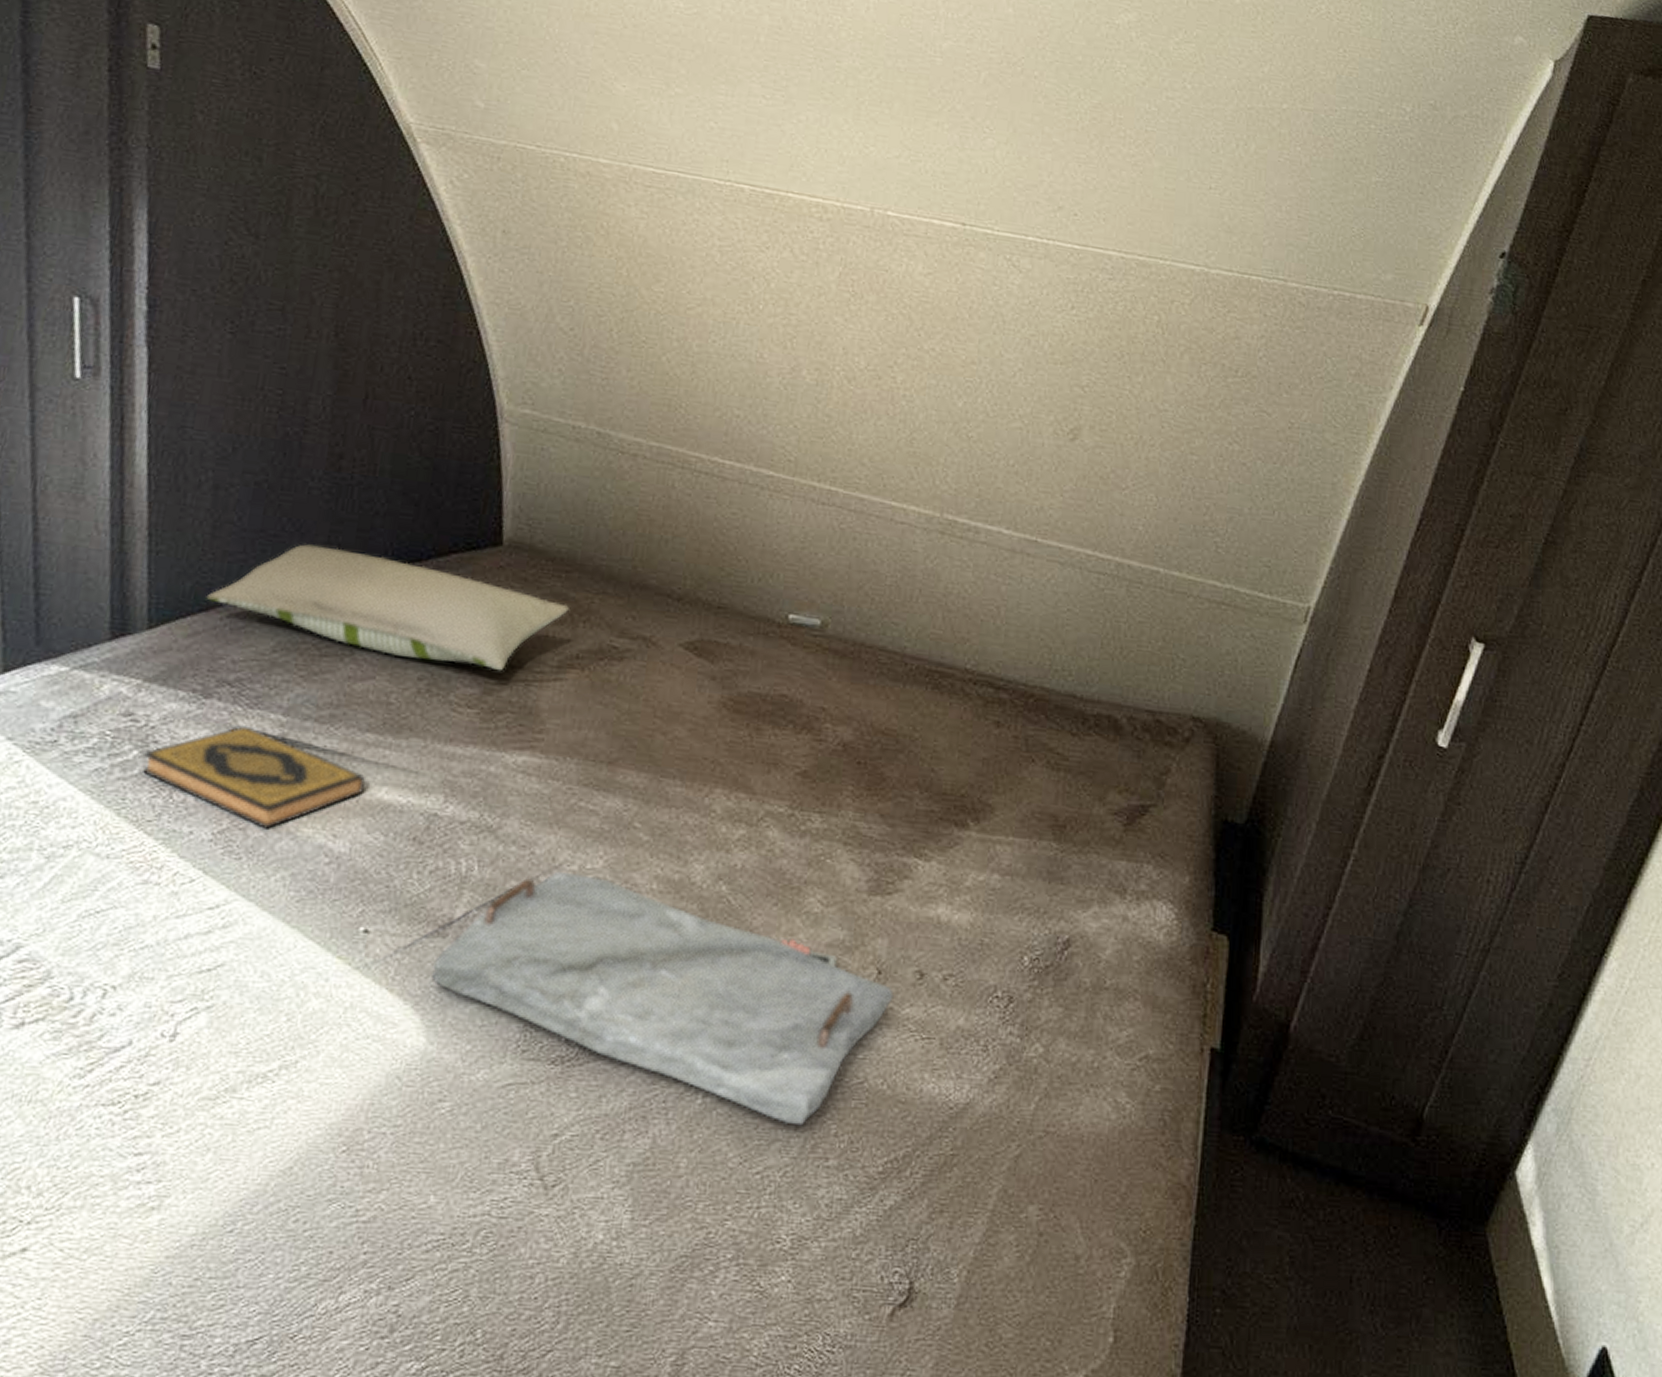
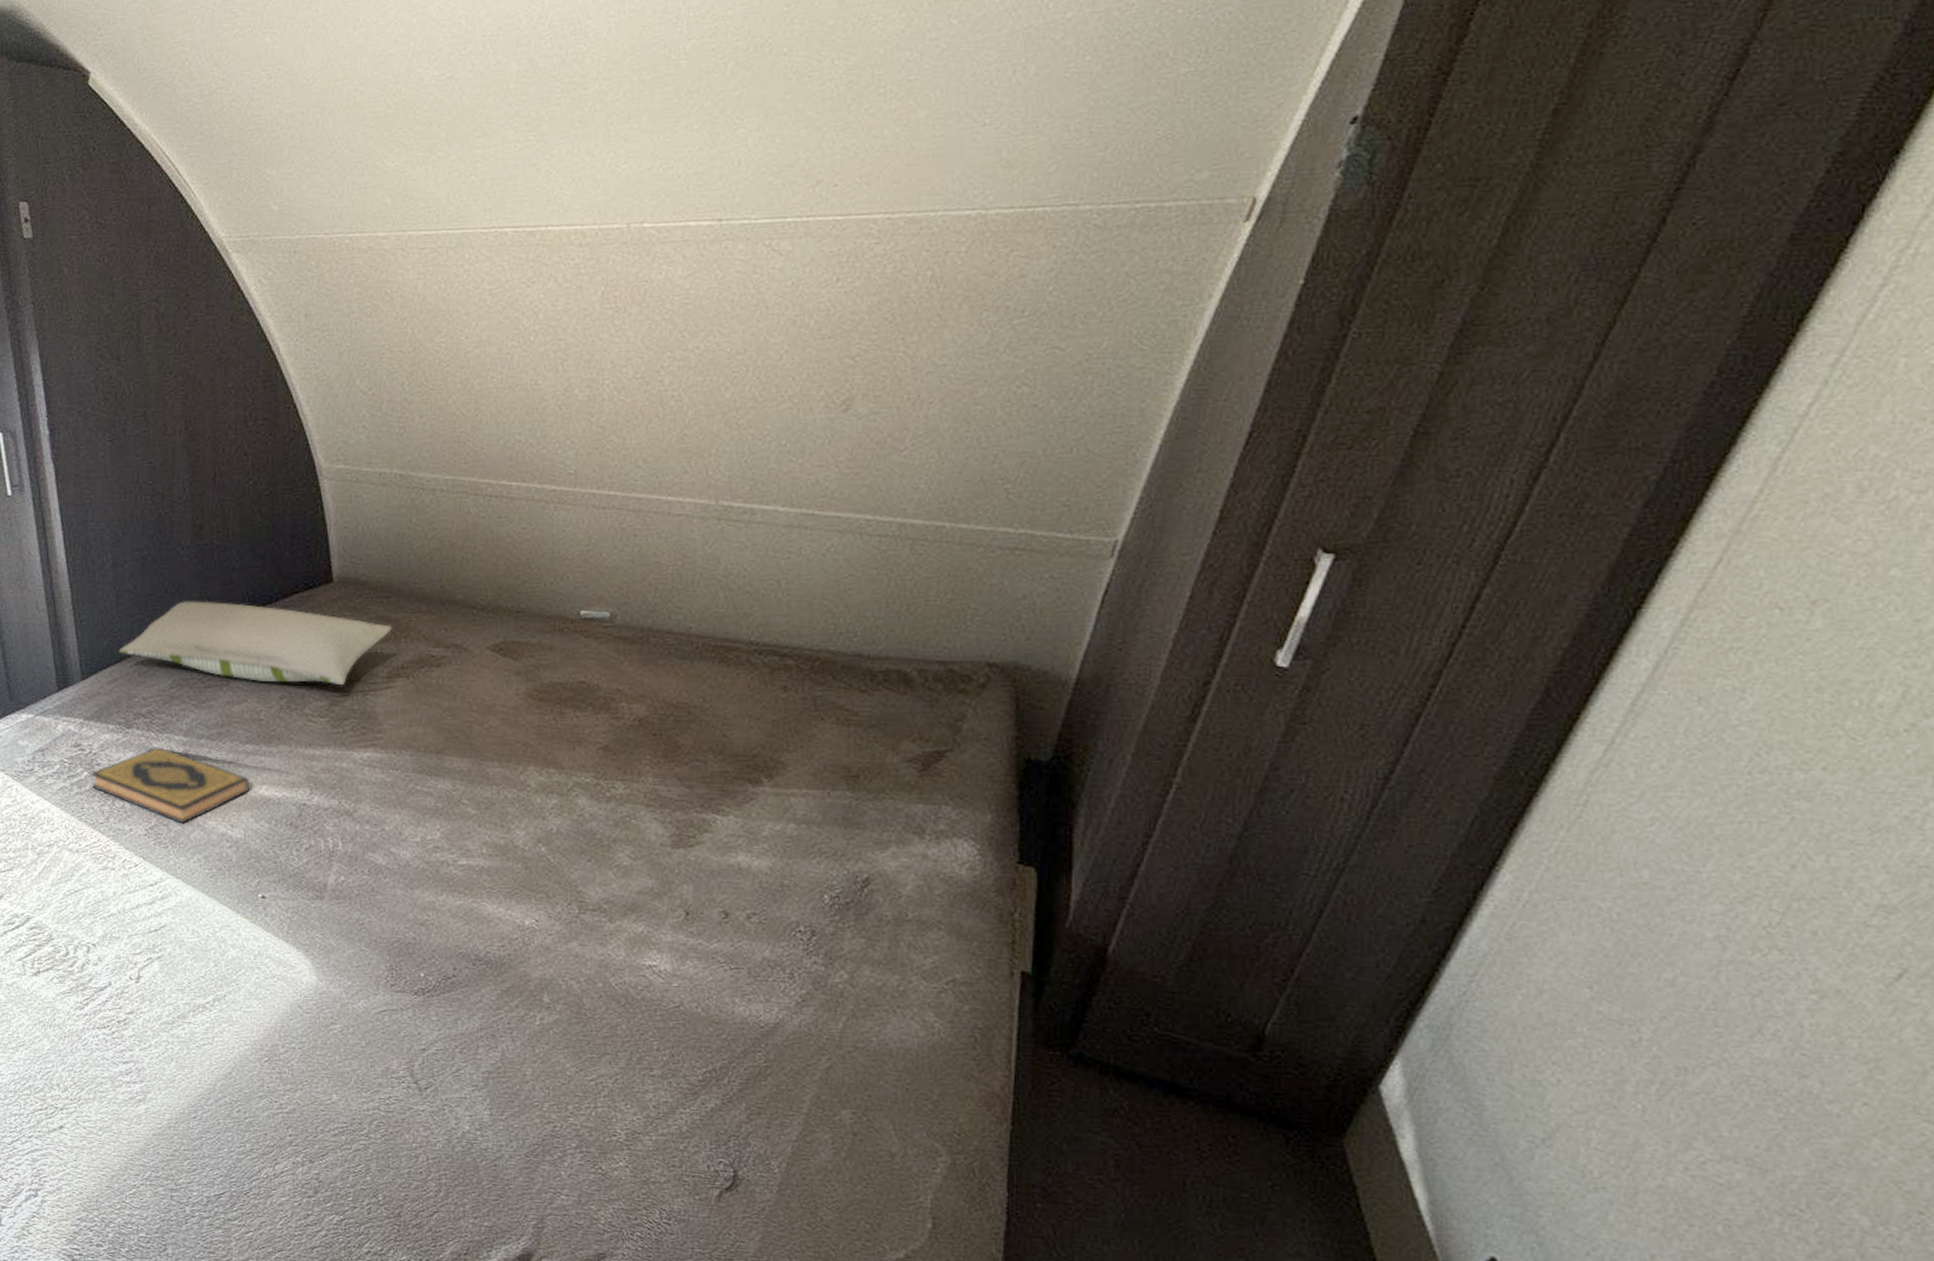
serving tray: present [431,871,894,1126] -> none [316,843,702,1042]

